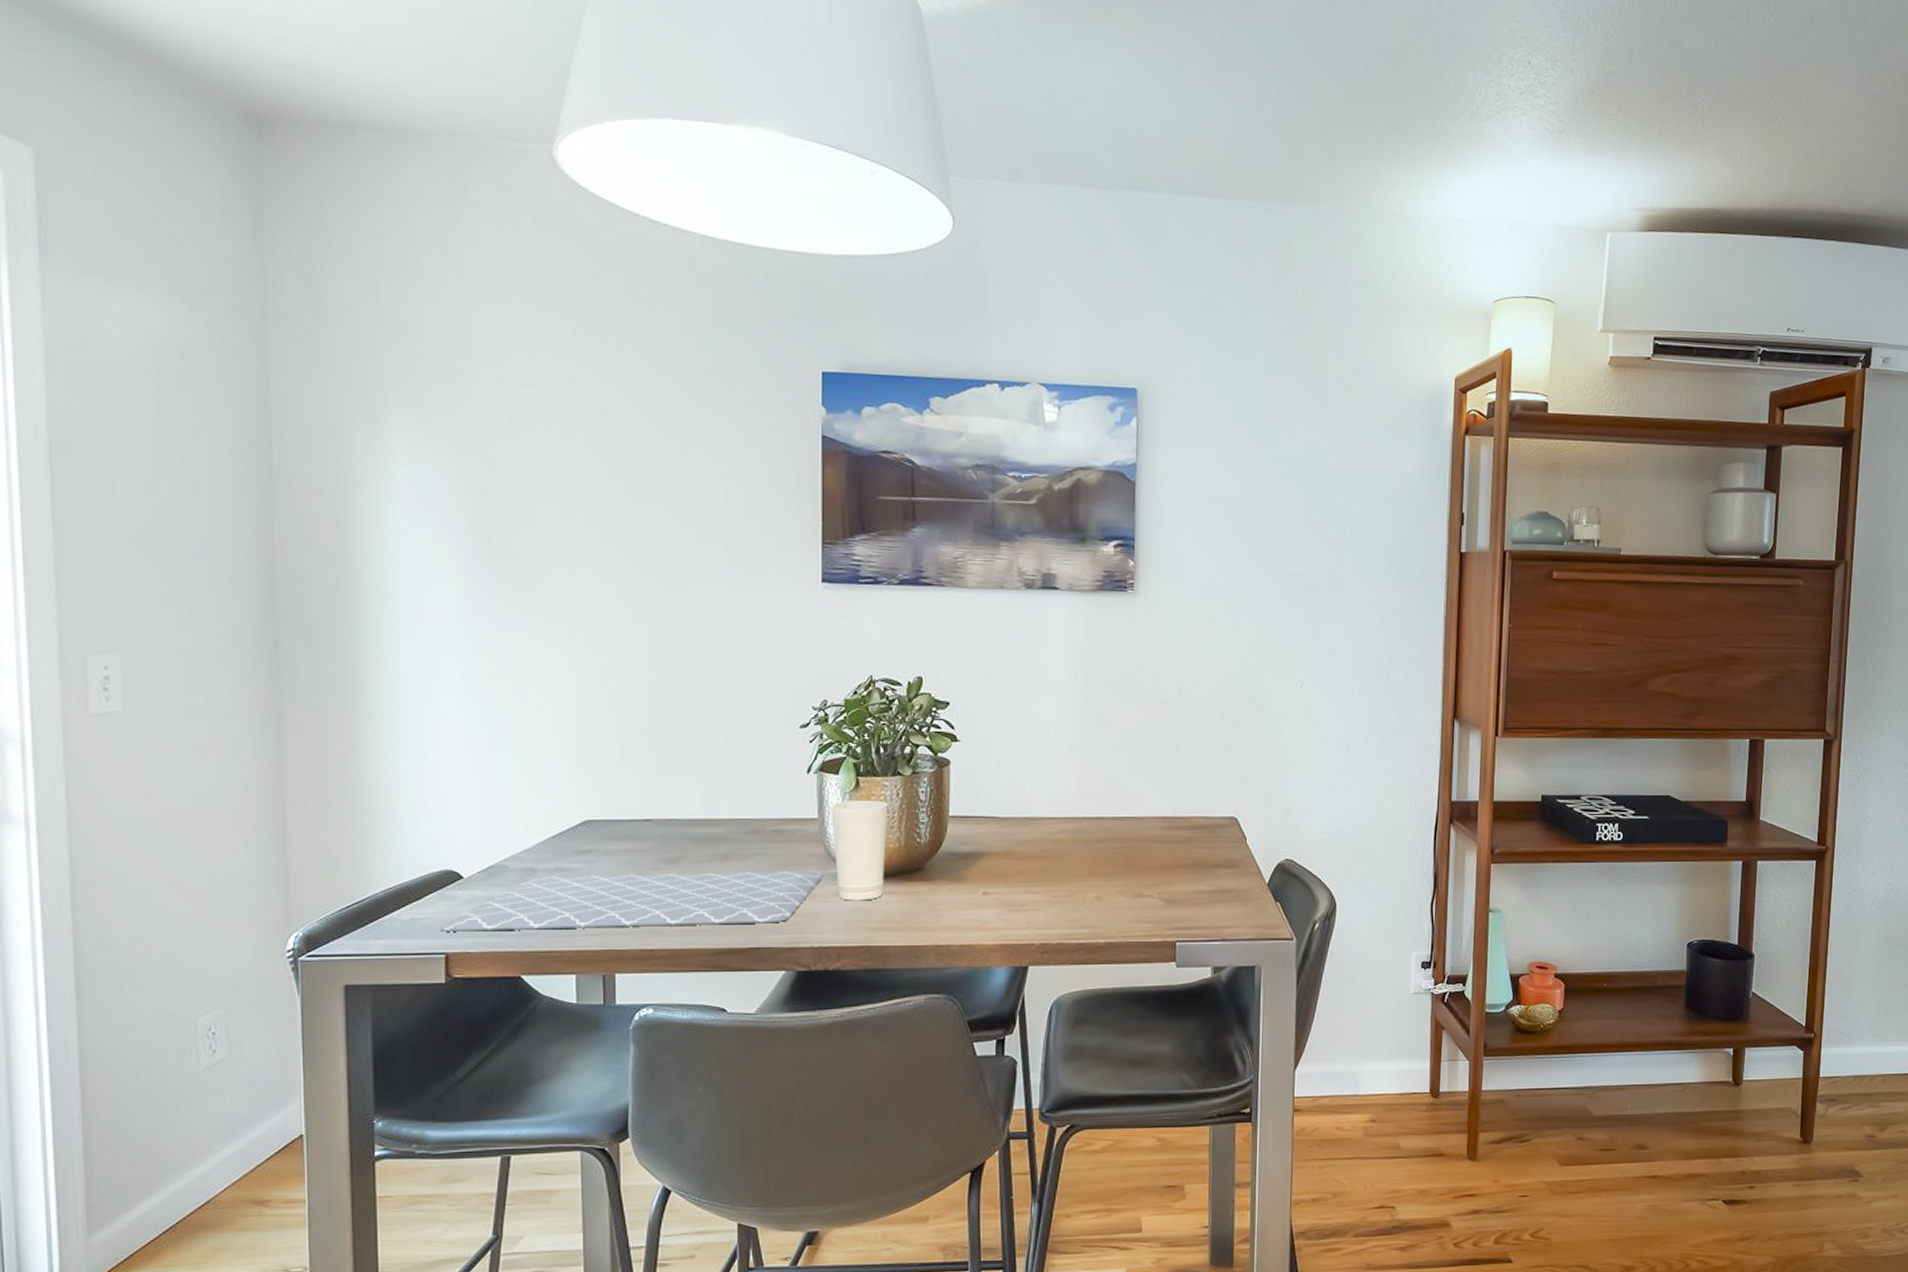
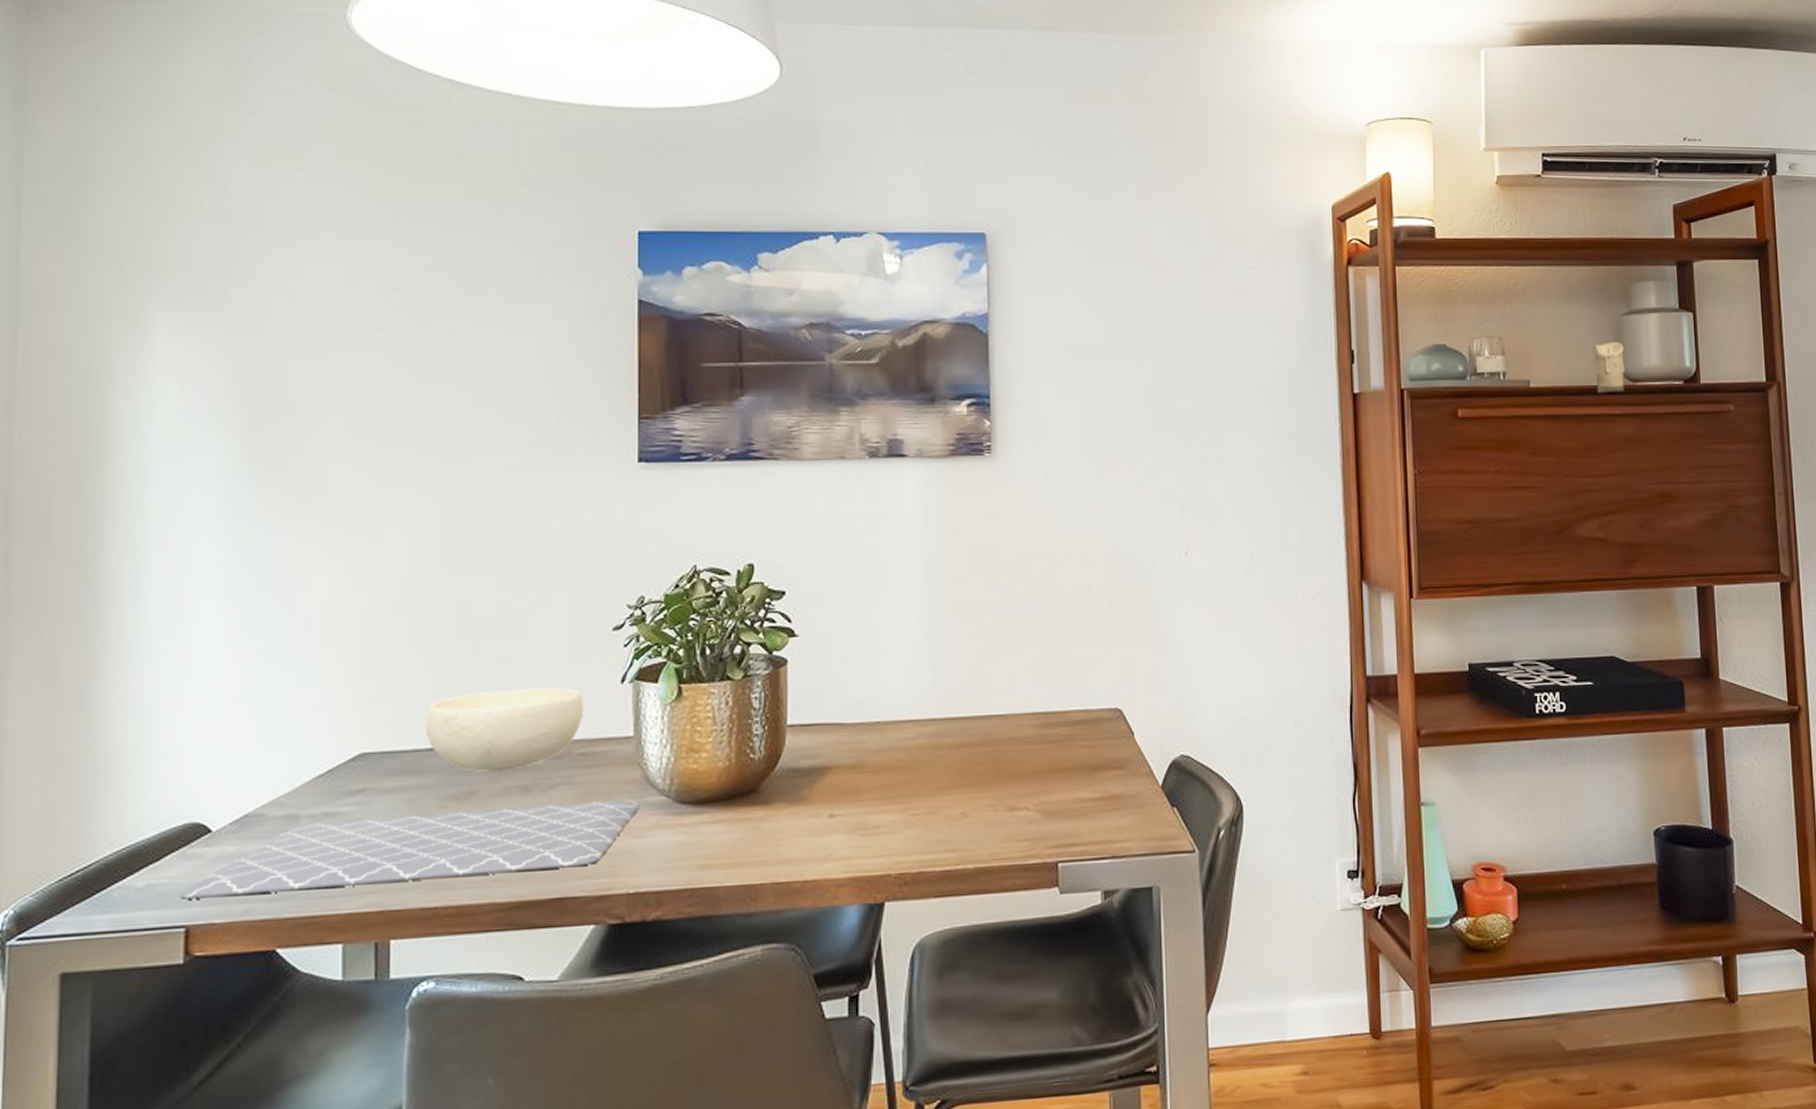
bowl: none [640,773,776,841] -> present [425,687,585,772]
cup: present [831,800,888,901] -> none [649,710,716,834]
candle: none [1681,517,1709,565] -> present [1594,342,1625,394]

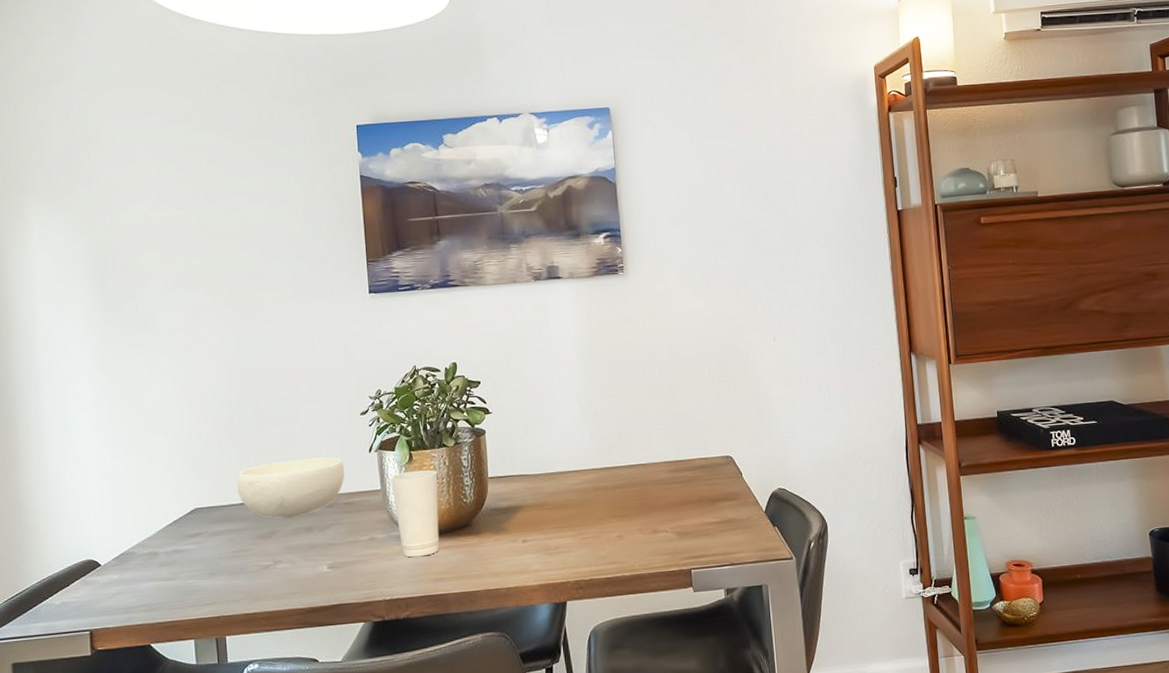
placemat: present [179,799,640,899] -> none [84,534,389,612]
cup: none [649,710,716,834] -> present [391,469,440,558]
candle: present [1594,342,1625,394] -> none [1088,157,1115,199]

